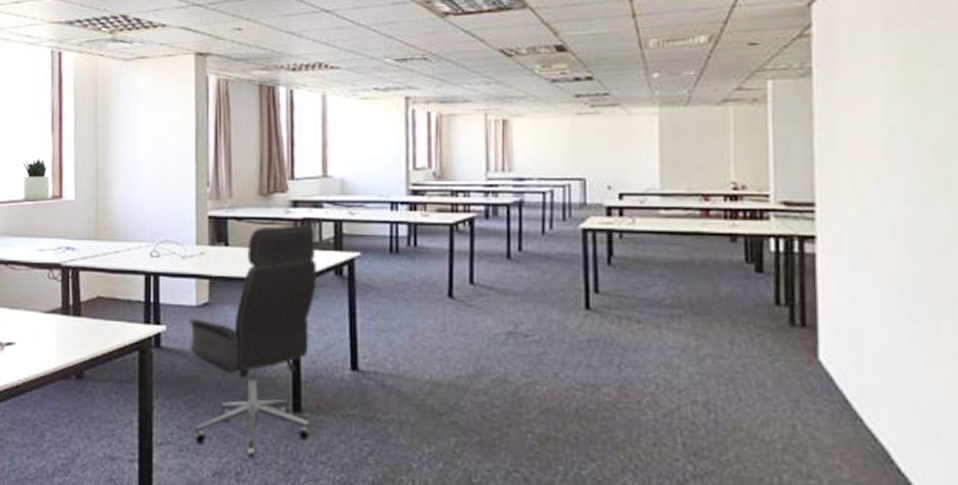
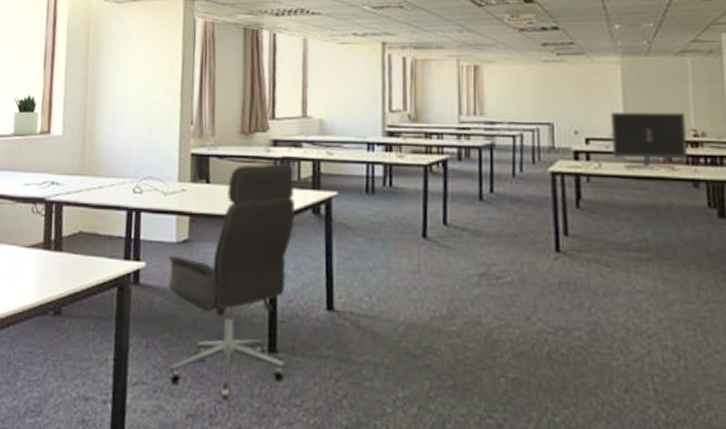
monitor: none [645,164,725,225] -> present [610,111,687,170]

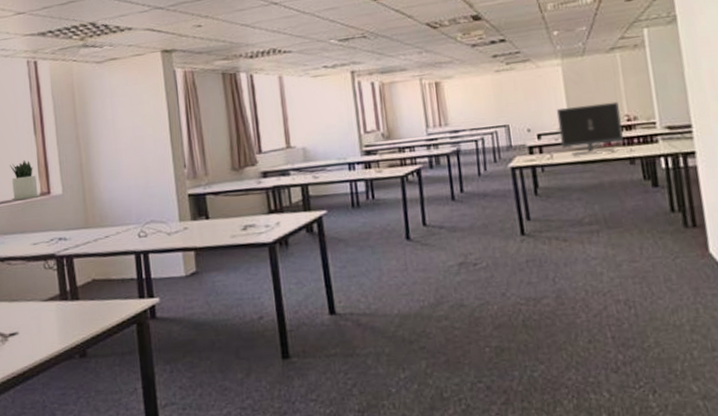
office chair: present [168,162,295,399] -> none [179,190,301,406]

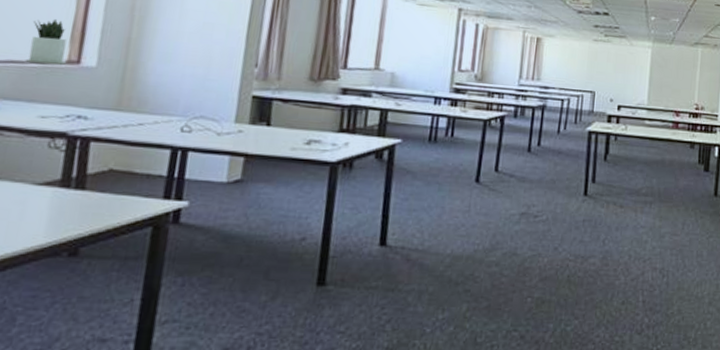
monitor: present [556,101,624,157] -> none [636,86,691,134]

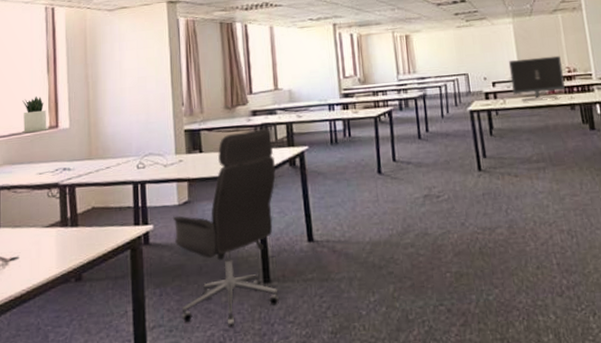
office chair: none [205,110,361,331] -> present [172,127,280,328]
monitor: none [636,86,691,134] -> present [508,55,565,102]

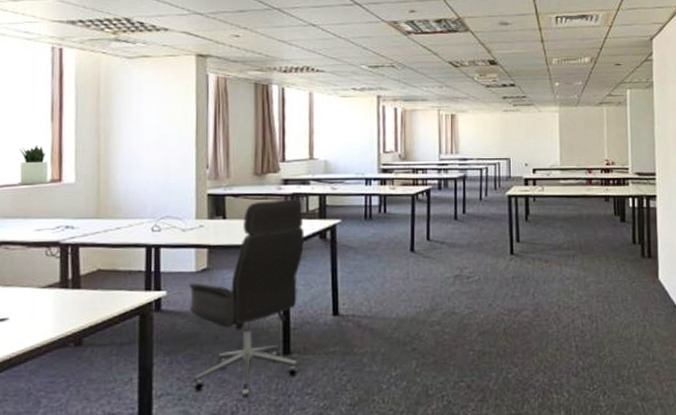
monitor: present [508,55,565,102] -> none [550,147,602,191]

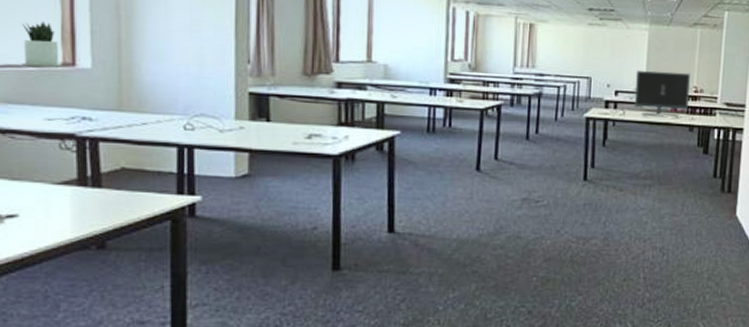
office chair: present [188,198,304,398] -> none [226,103,359,312]
monitor: none [550,147,602,191] -> present [634,70,690,117]

